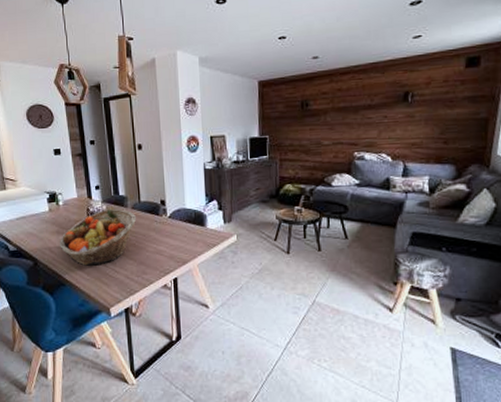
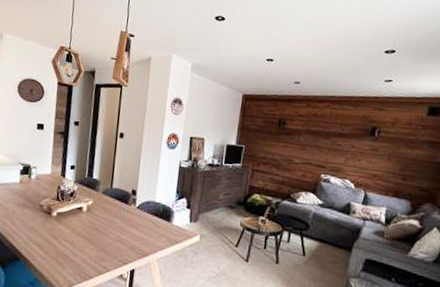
fruit basket: present [60,208,136,266] -> none [23,189,105,245]

